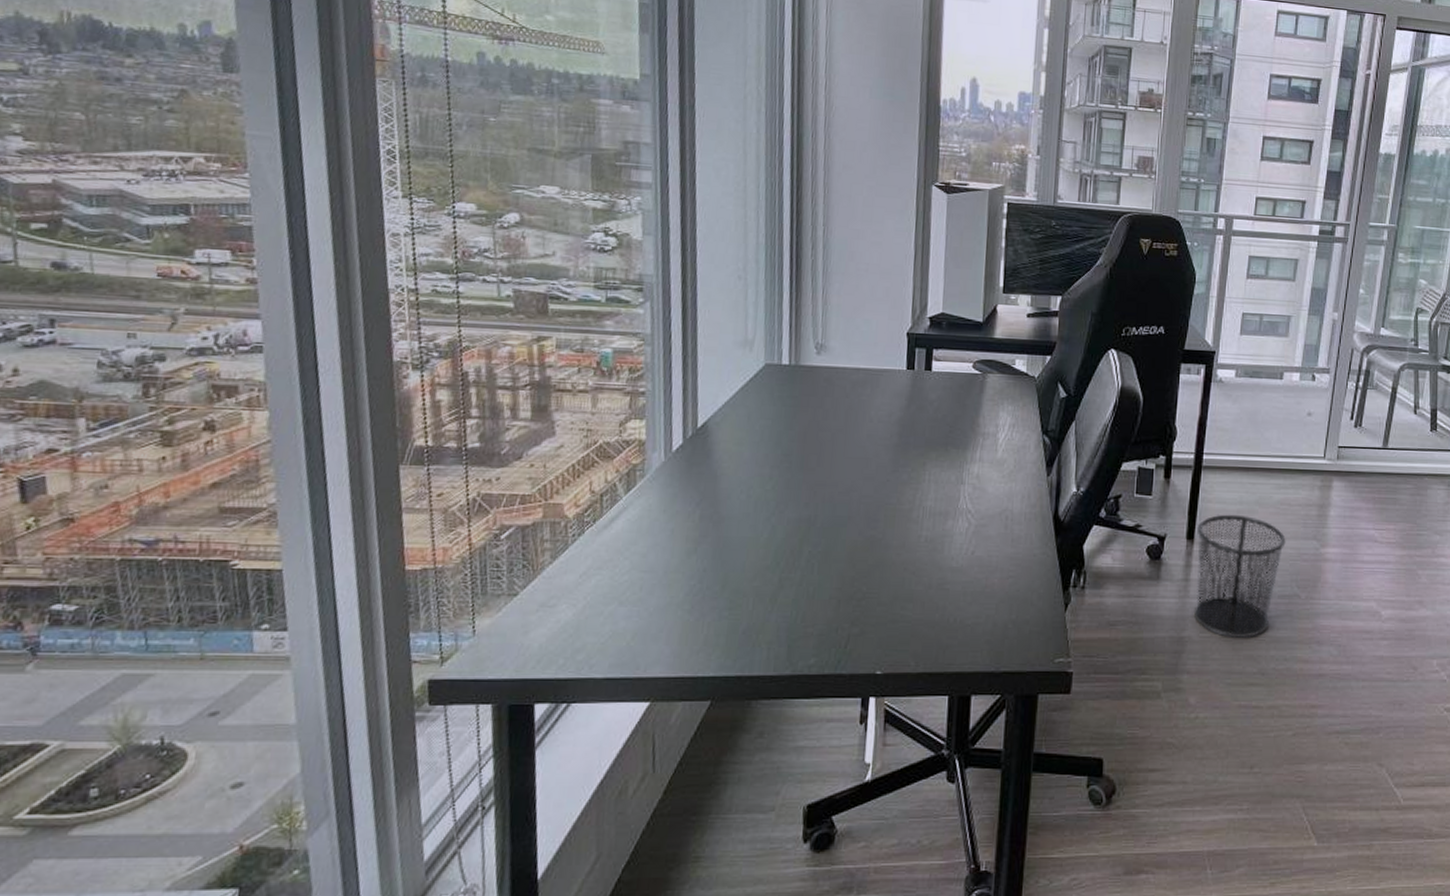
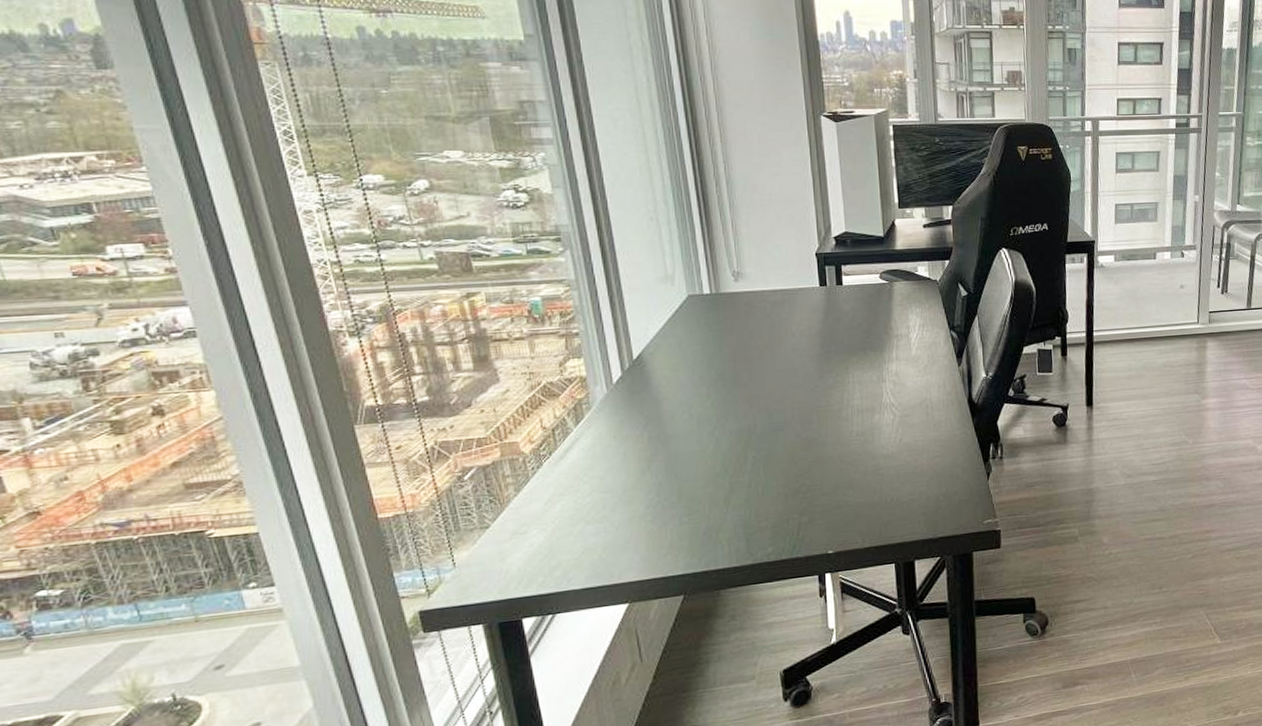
waste bin: present [1195,514,1286,638] -> none [1094,380,1172,484]

